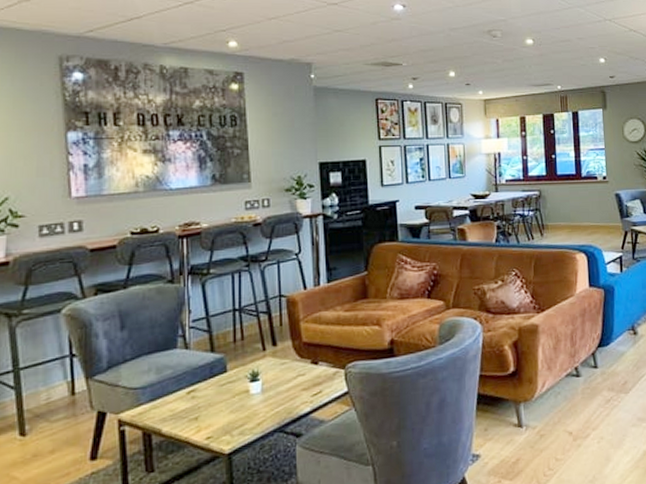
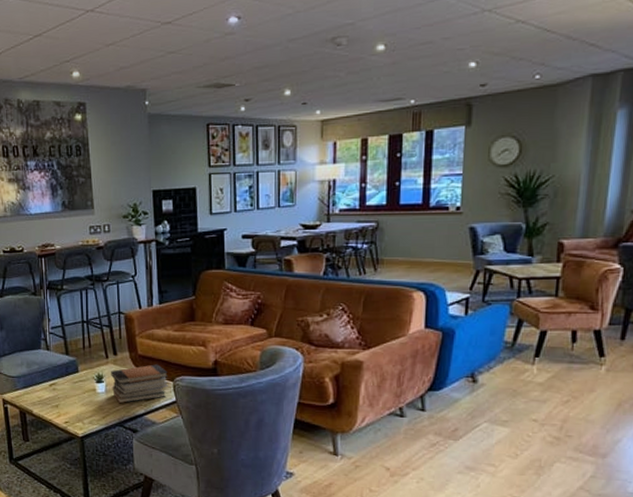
book stack: none [269,351,338,404] -> present [111,364,168,404]

